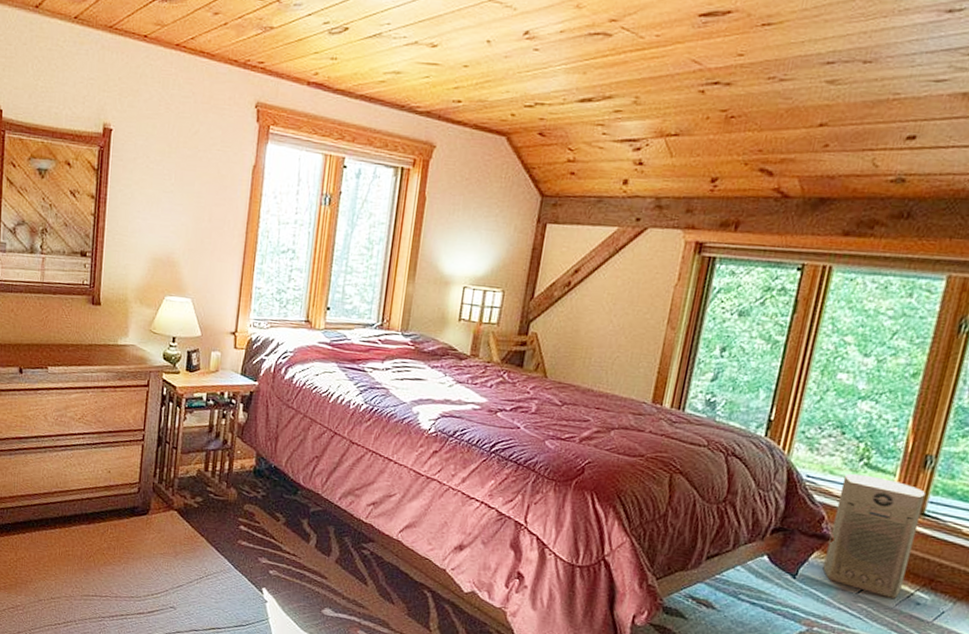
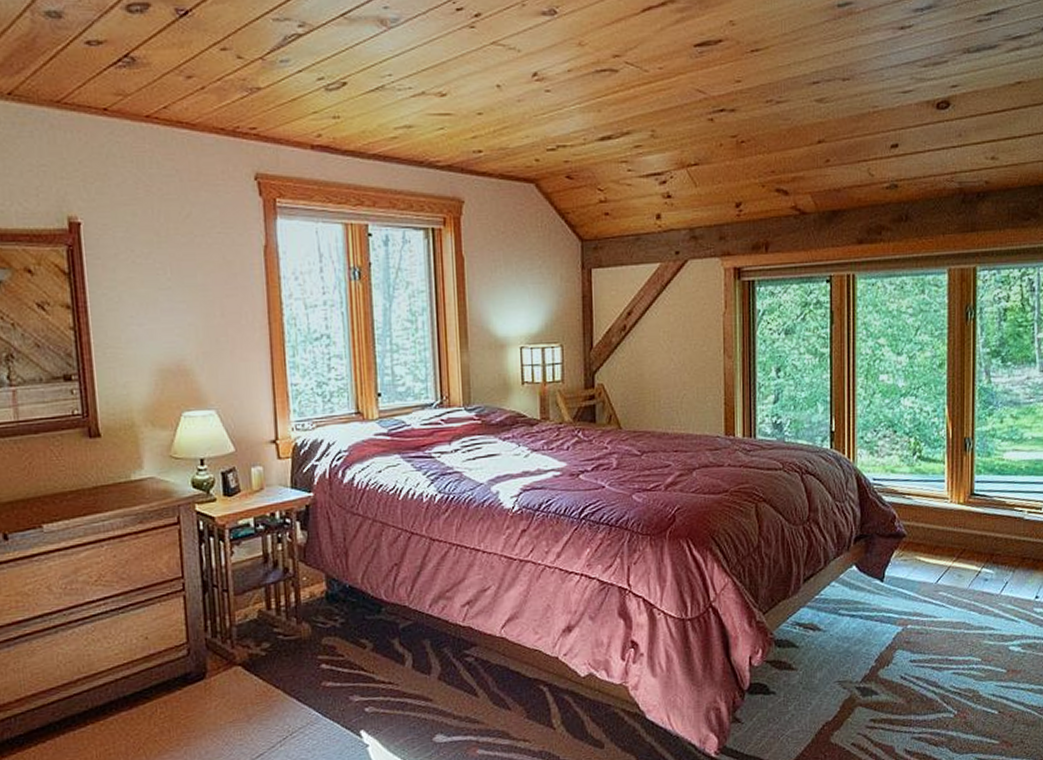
air purifier: present [823,473,926,598] -> none [904,467,972,580]

